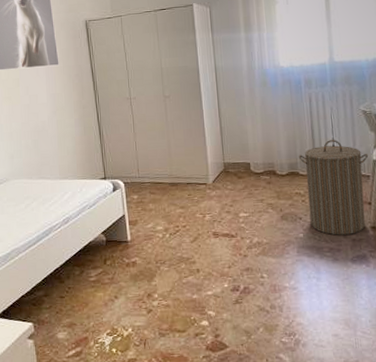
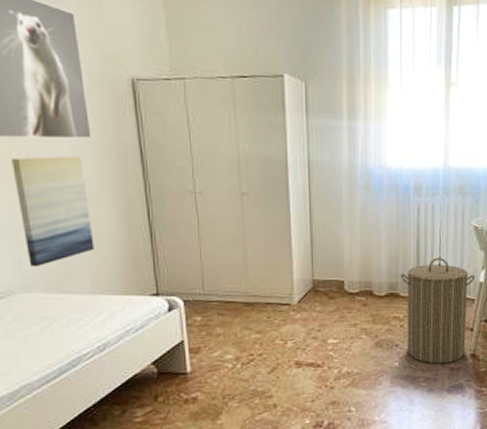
wall art: none [9,79,61,161] -> present [12,156,94,268]

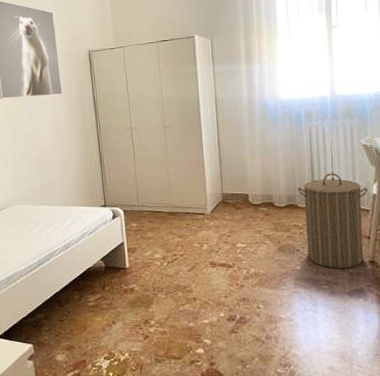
wall art: present [12,156,94,268] -> none [13,108,63,187]

